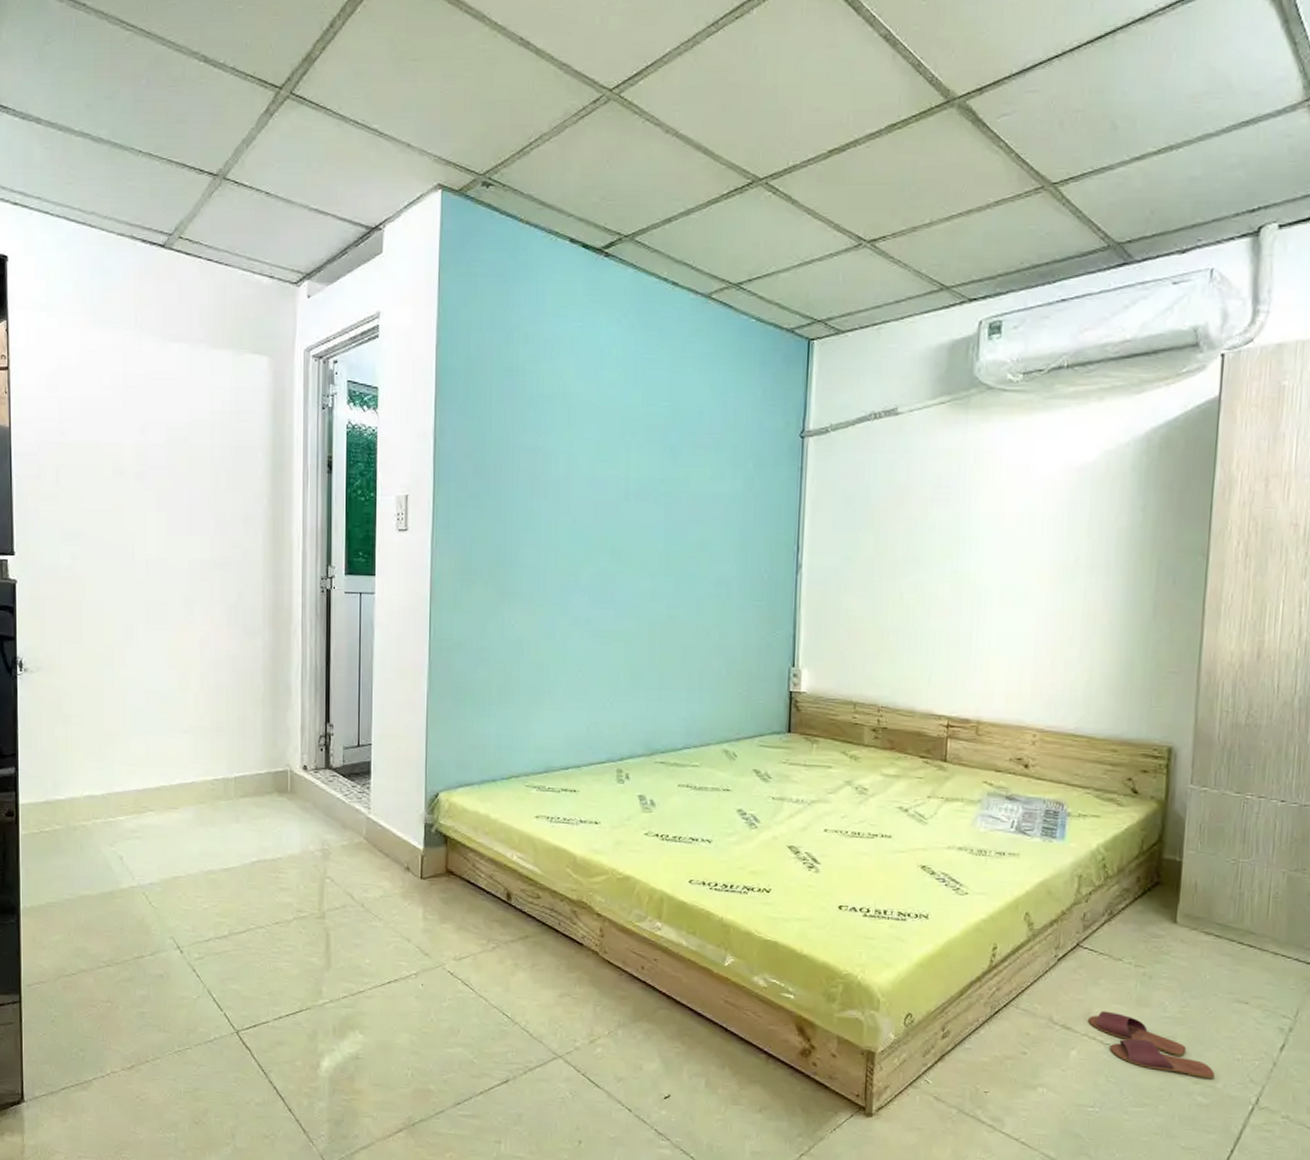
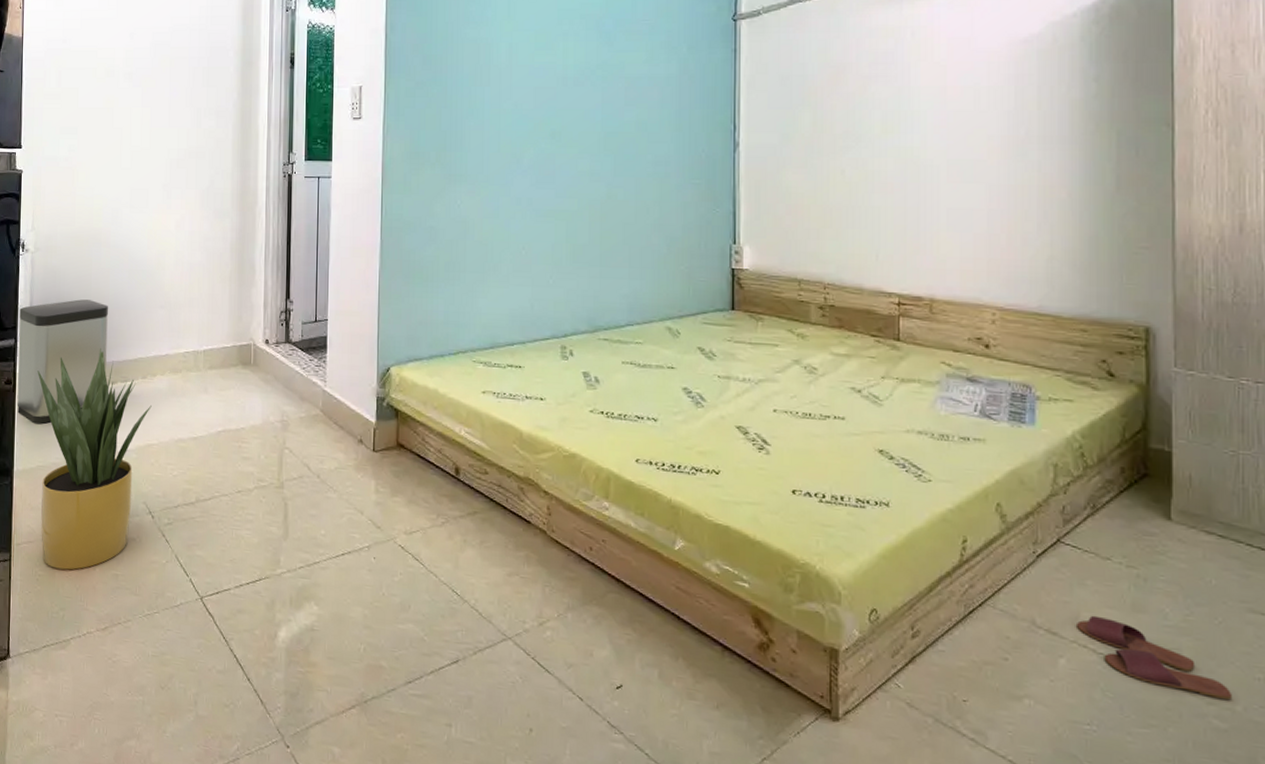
pedal bin: none [19,723,125,859] -> present [17,299,109,425]
planter: none [44,776,177,1010] -> present [37,348,152,570]

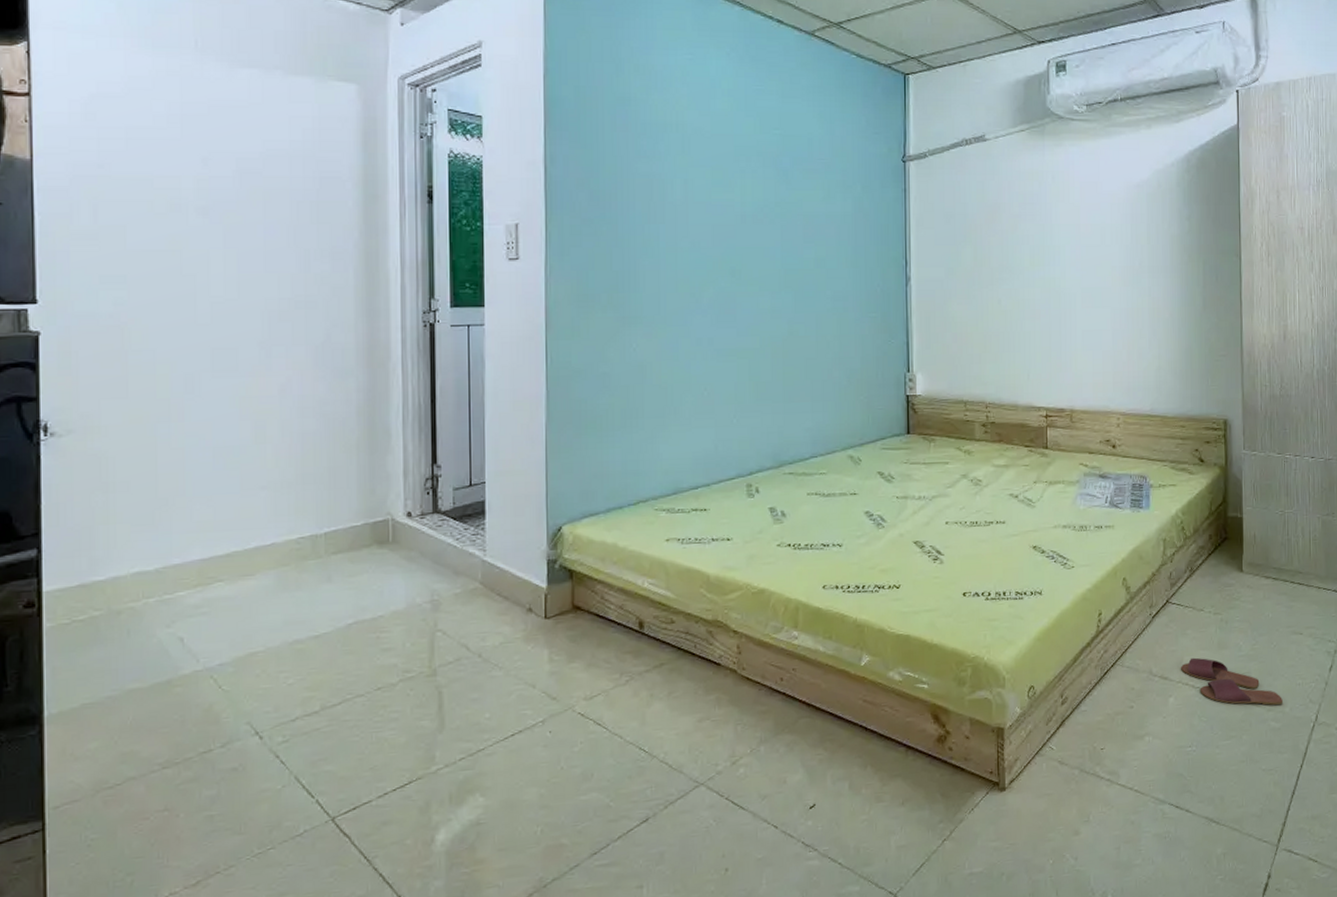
pedal bin: present [17,299,109,425] -> none [43,488,186,652]
planter: present [37,348,152,570] -> none [77,547,254,827]

